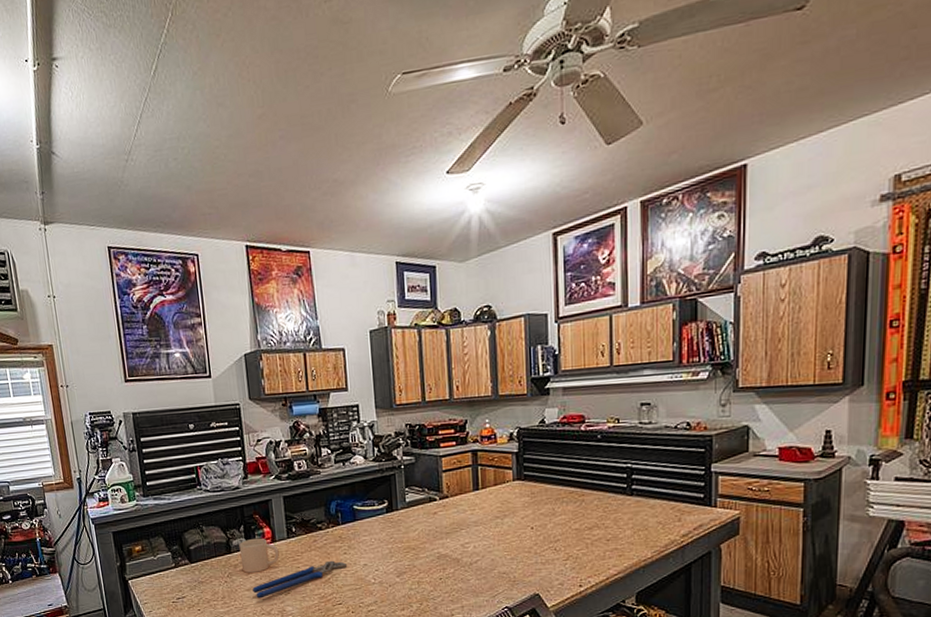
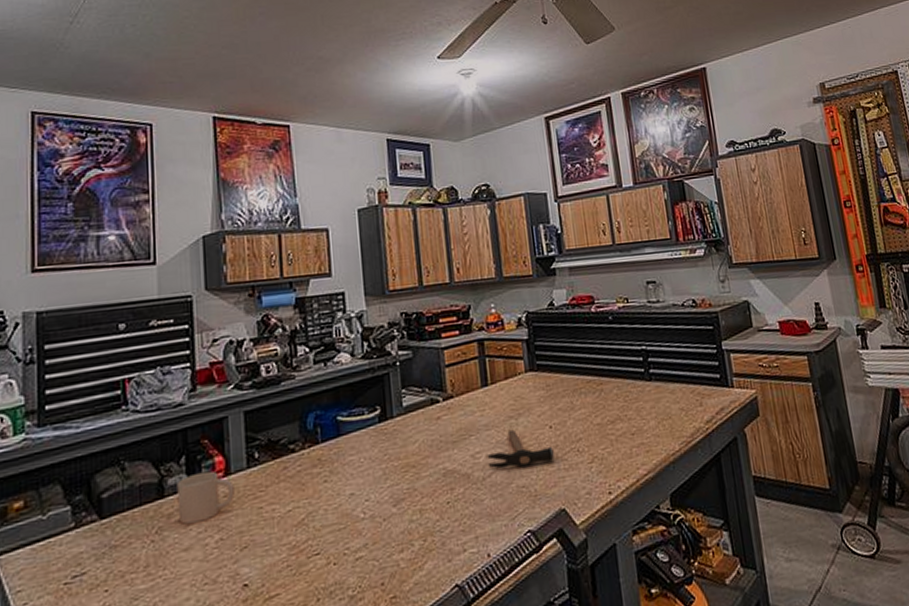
pliers: present [253,560,347,599] -> none [192,492,327,561]
claw hammer: none [475,527,533,558] -> present [487,429,555,469]

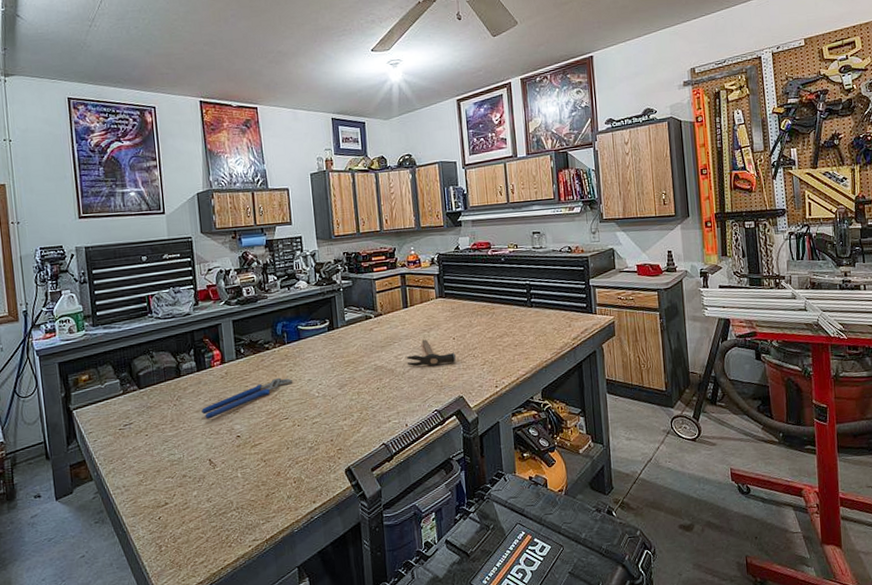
mug: present [176,470,235,525] -> none [188,360,228,395]
pliers: none [192,492,327,561] -> present [202,377,292,419]

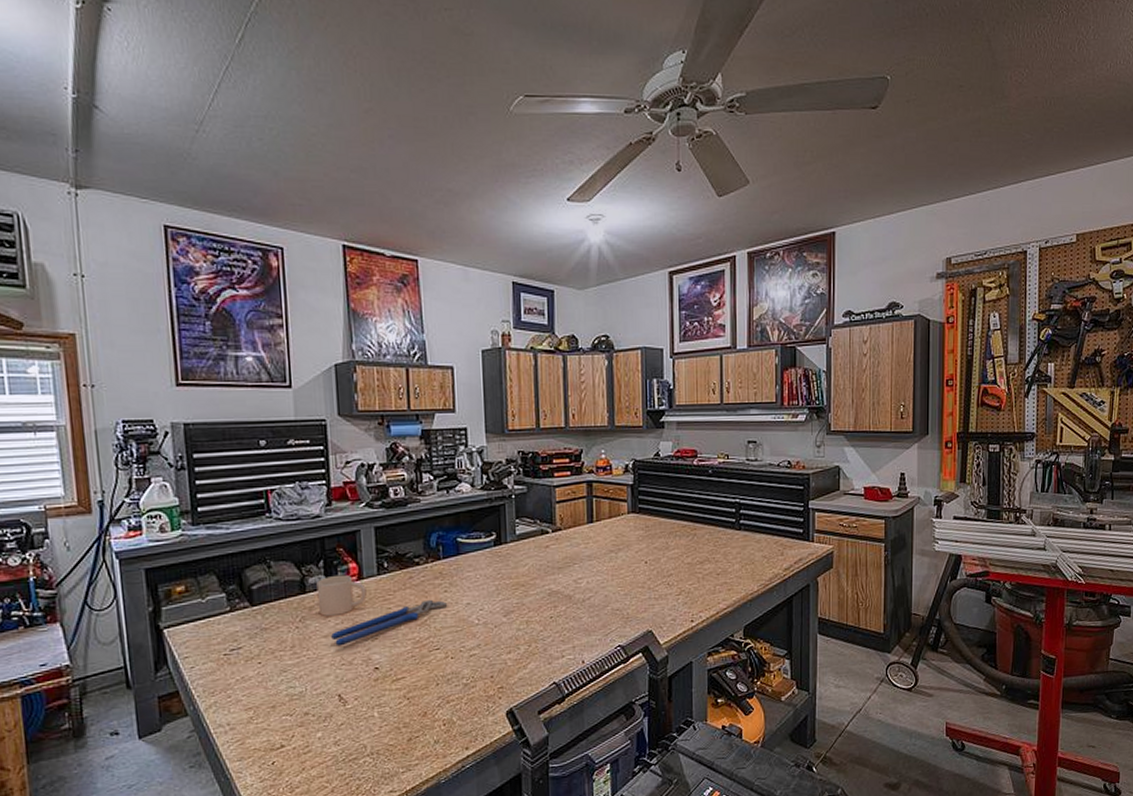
mug: none [188,360,228,395] -> present [316,574,367,616]
claw hammer: present [407,339,456,367] -> none [588,561,647,594]

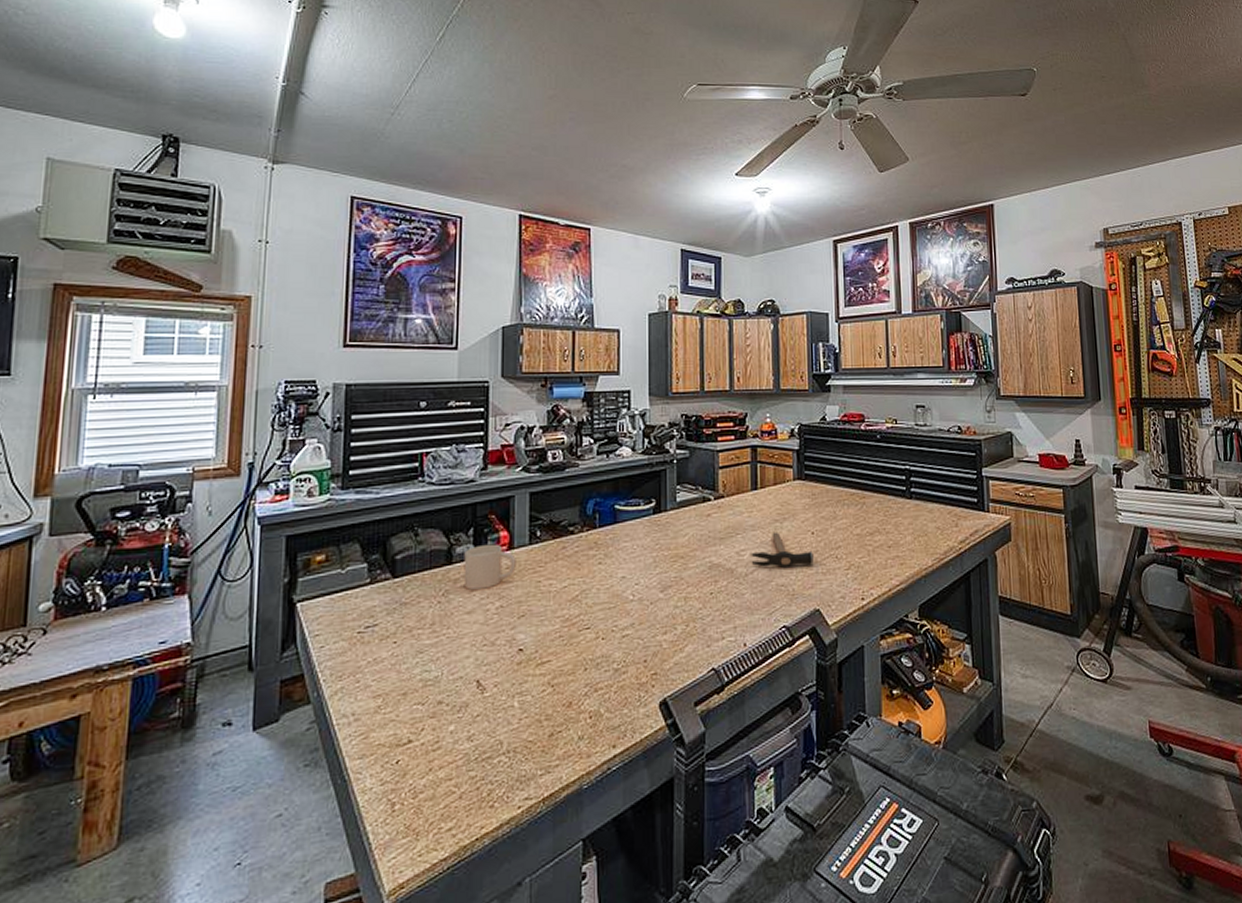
pliers: present [331,599,447,647] -> none [475,572,600,624]
claw hammer: none [588,561,647,594] -> present [751,532,814,568]

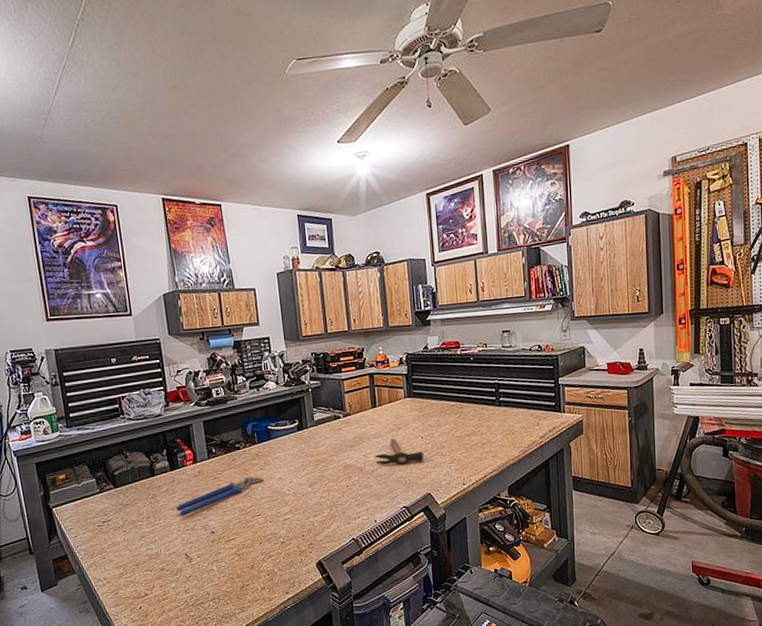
mug: present [463,543,516,590] -> none [162,460,201,493]
pliers: none [475,572,600,624] -> present [176,476,264,516]

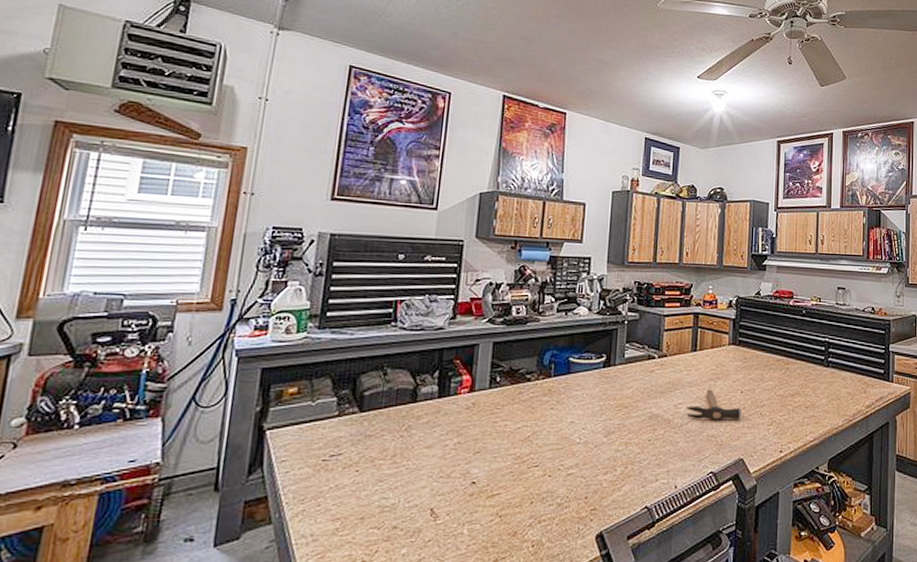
pliers: present [176,476,264,516] -> none [434,415,551,458]

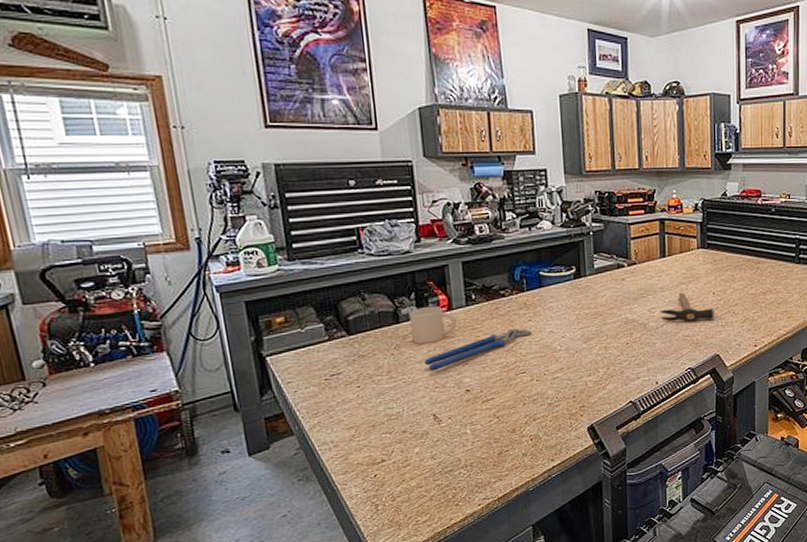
mug: none [425,386,476,426] -> present [409,306,457,344]
pliers: none [434,415,551,458] -> present [425,328,531,371]

